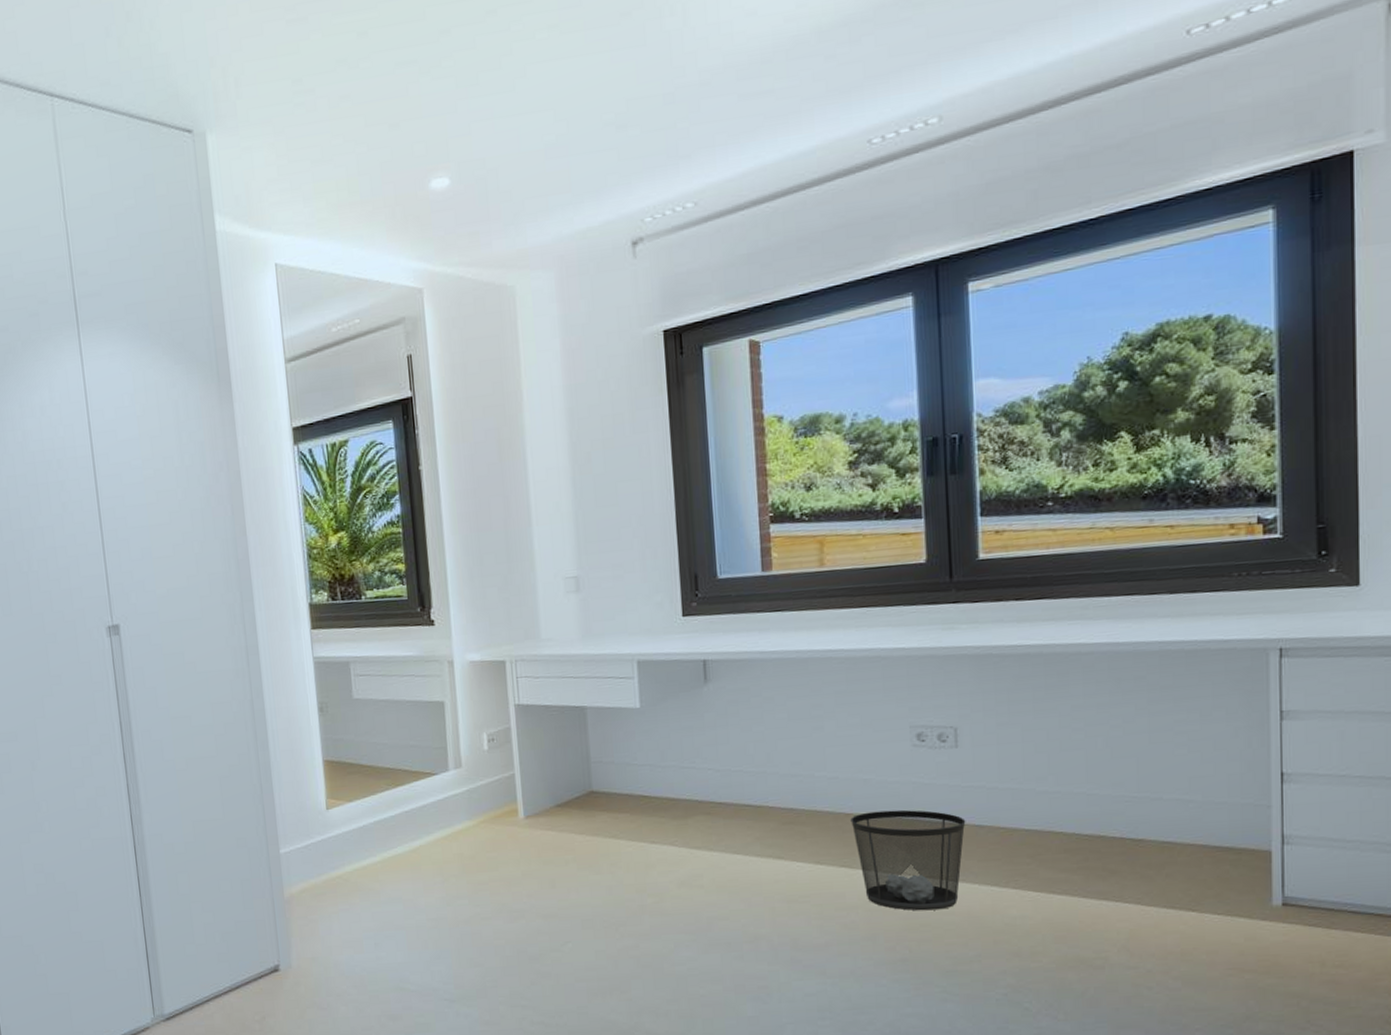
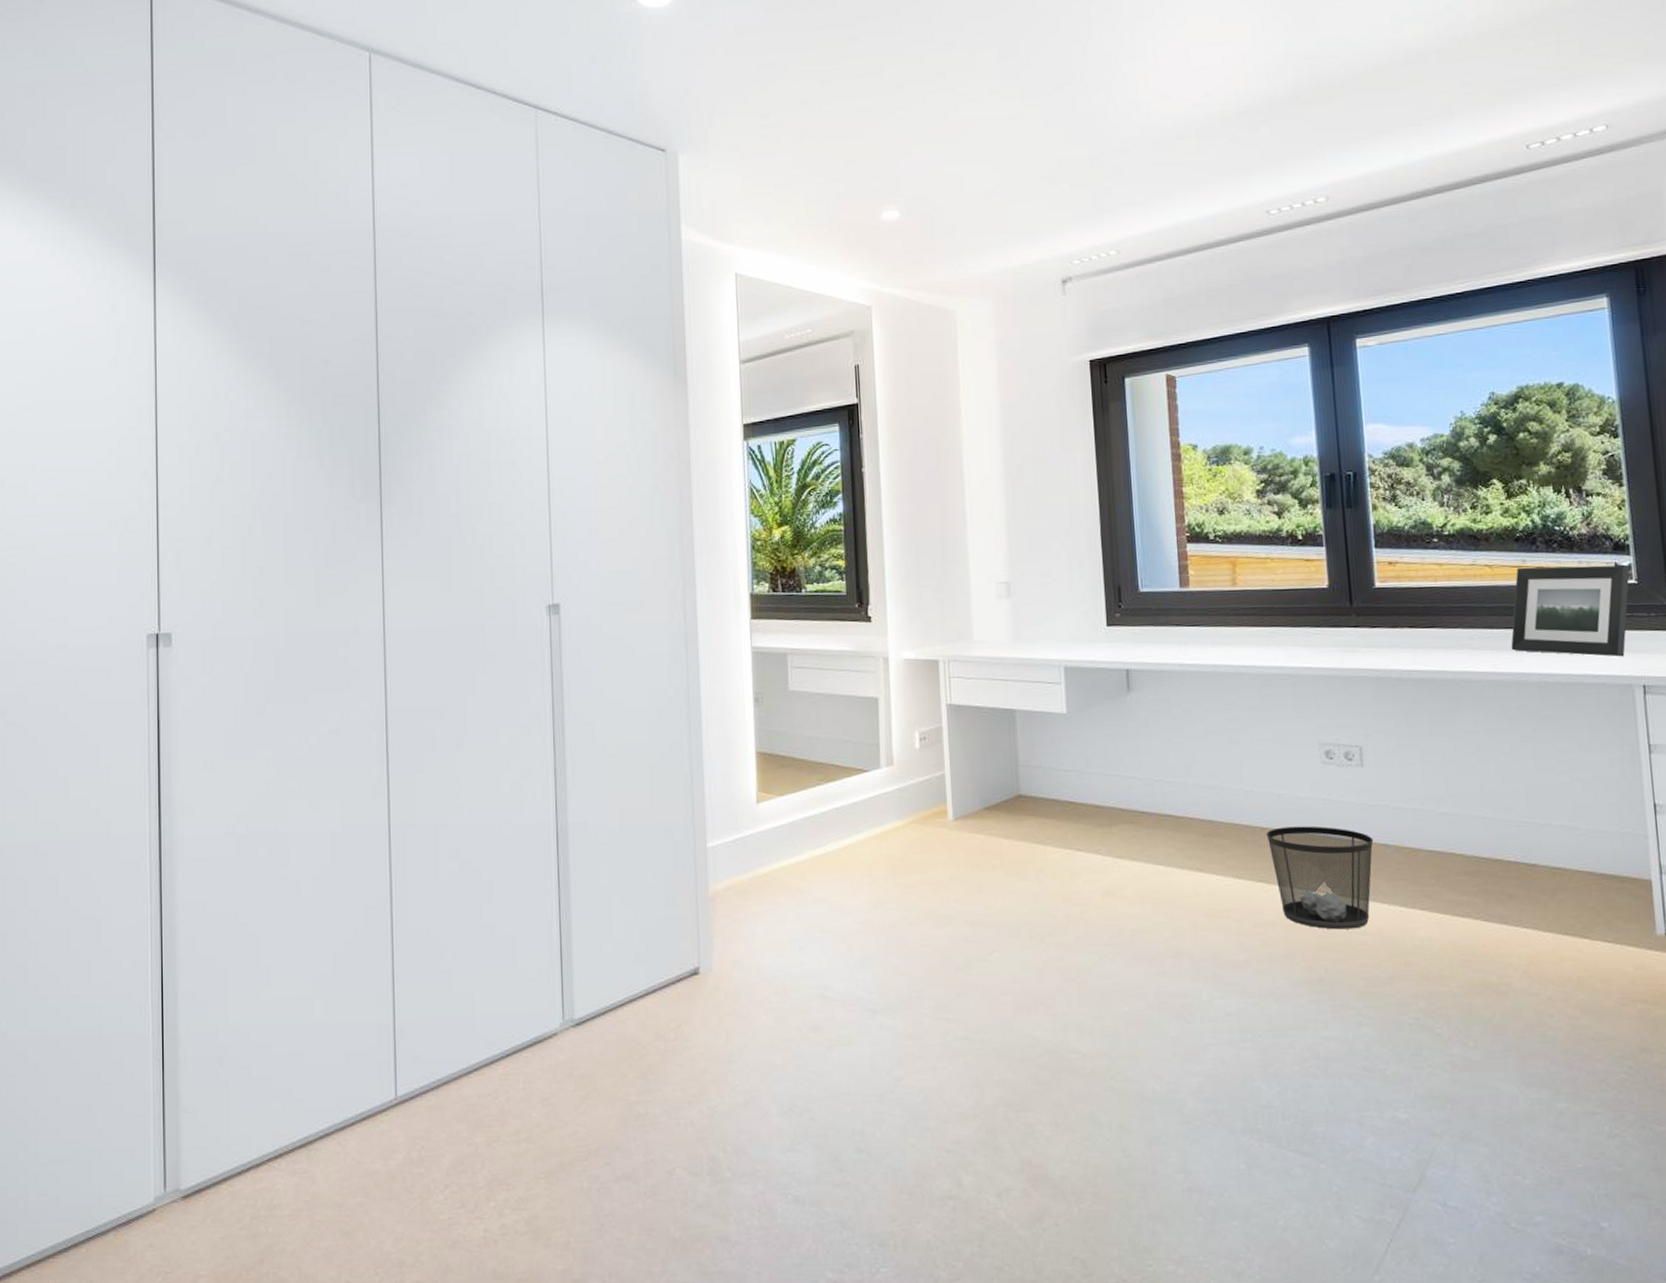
picture frame: none [1130,518,1274,620] -> present [1511,565,1630,657]

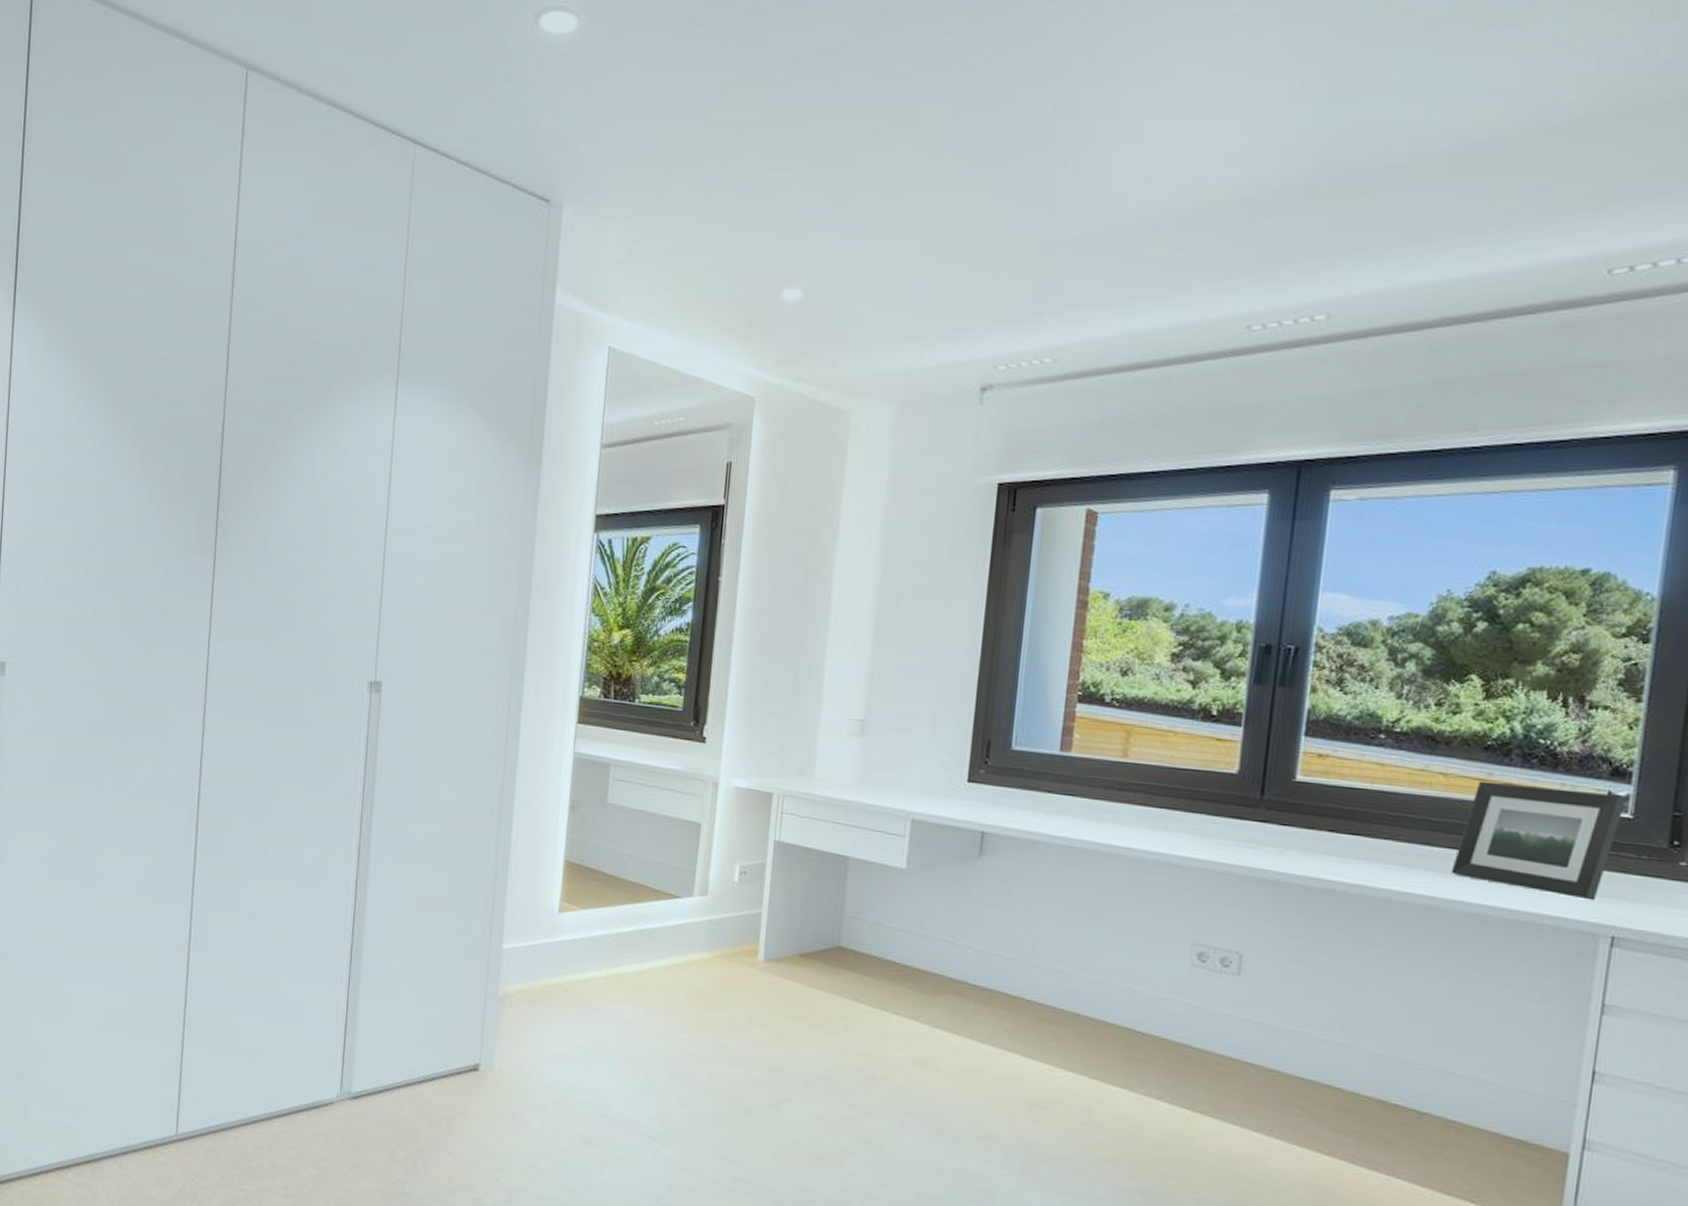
waste bin: present [1266,826,1374,930] -> none [1111,1025,1237,1146]

